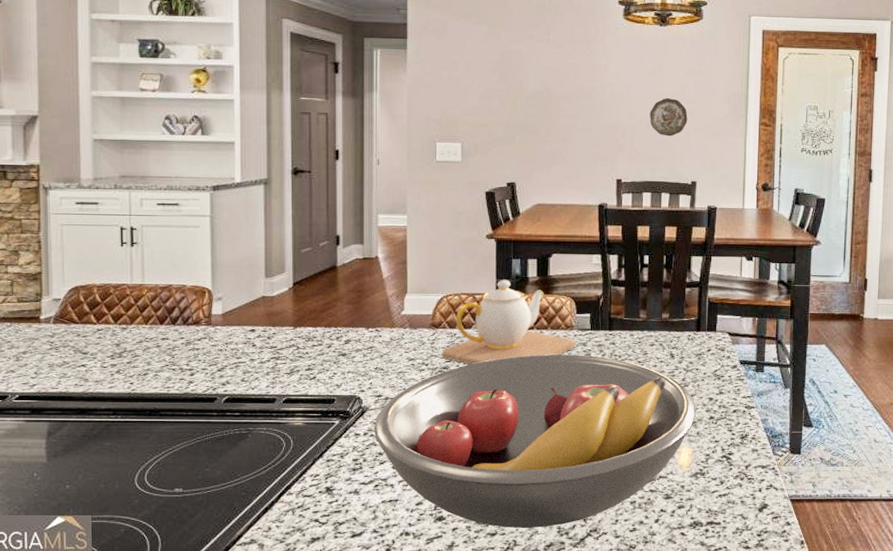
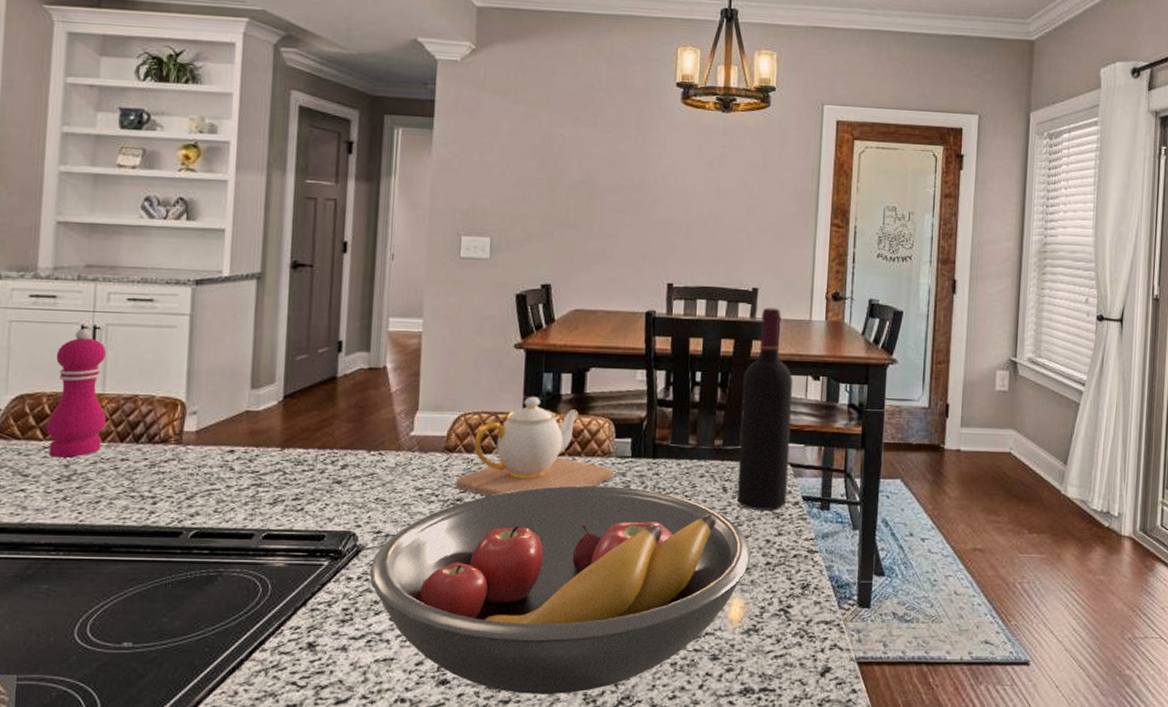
pepper mill: none [98,230,147,338] -> present [46,328,107,458]
decorative plate: present [649,98,688,137] -> none [707,193,751,237]
wine bottle: none [682,198,729,373] -> present [736,308,793,510]

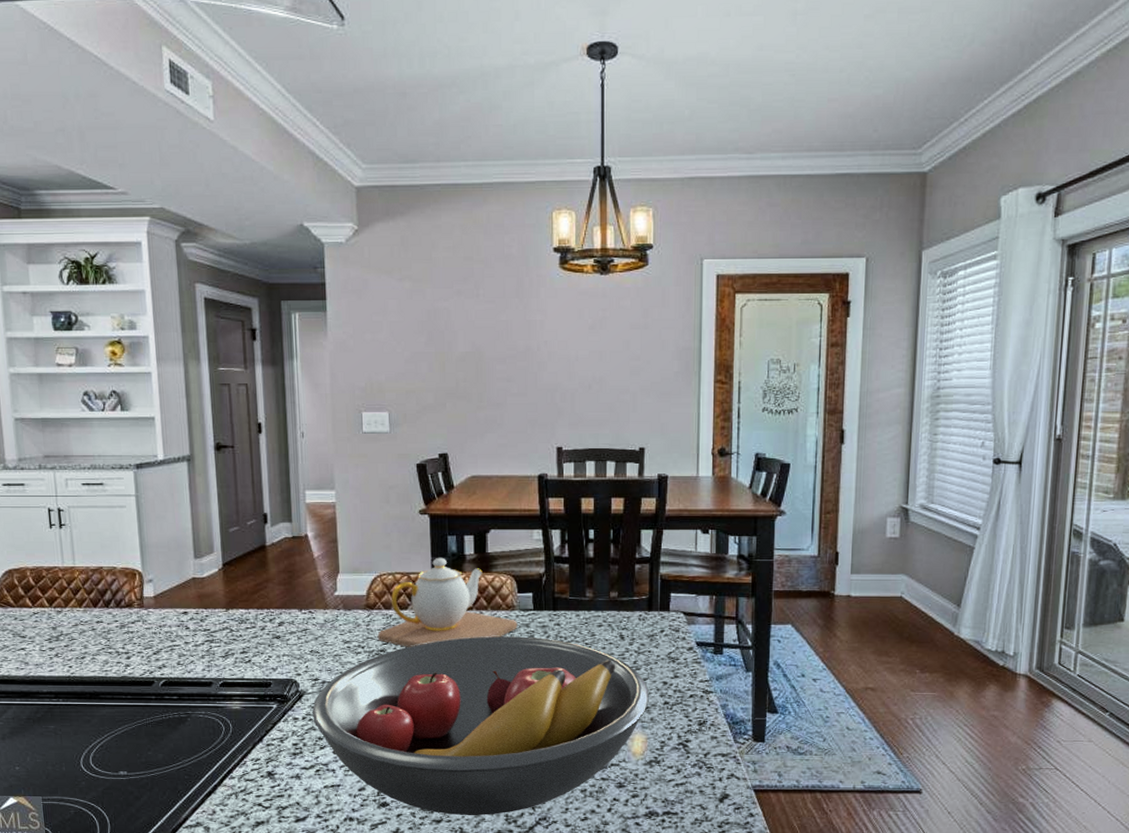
pepper mill: present [46,328,107,458] -> none [31,511,80,621]
wine bottle: present [736,308,793,510] -> none [633,466,683,655]

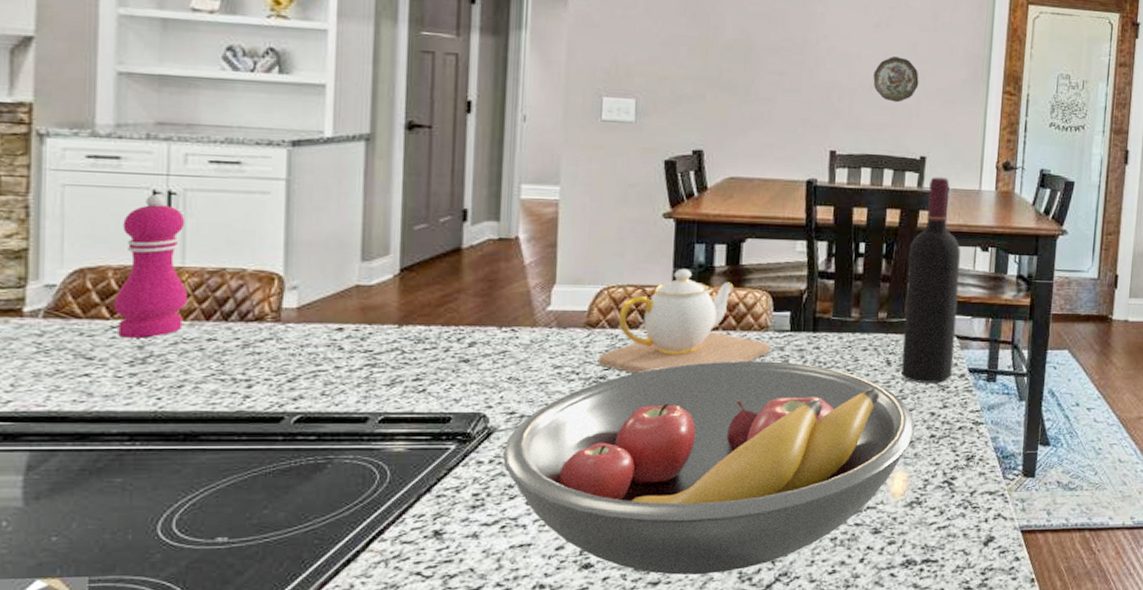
pepper mill: none [31,511,80,621] -> present [113,194,187,338]
decorative plate: none [591,356,634,399] -> present [873,56,919,103]
wine bottle: none [633,466,683,655] -> present [900,177,961,383]

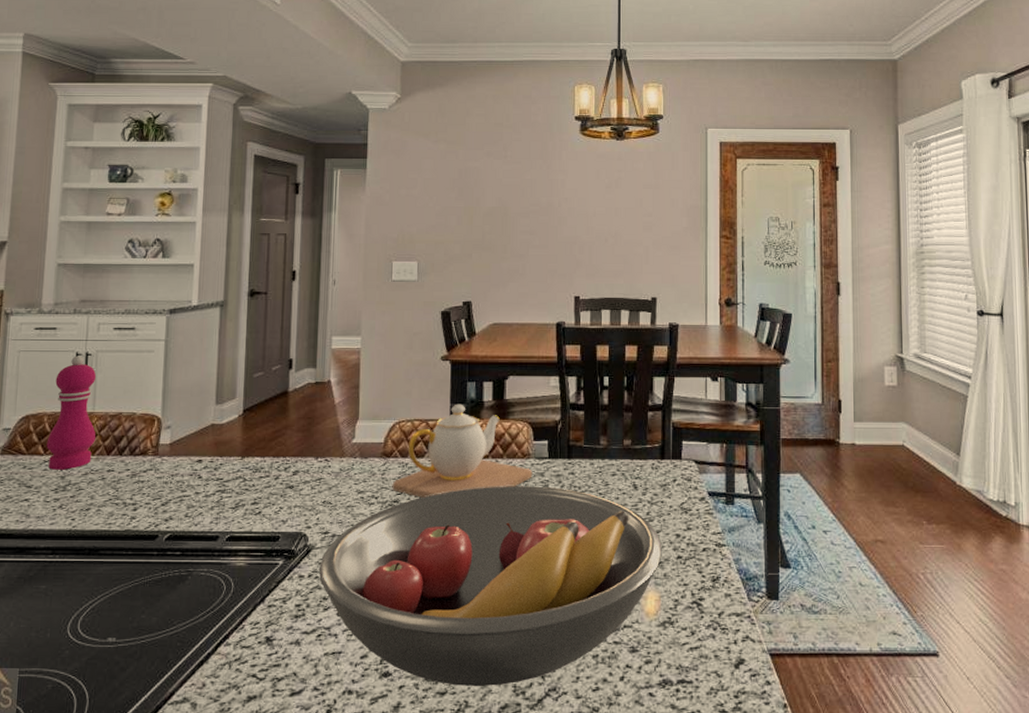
decorative plate: present [873,56,919,103] -> none [607,212,646,251]
wine bottle: present [900,177,961,383] -> none [646,315,694,506]

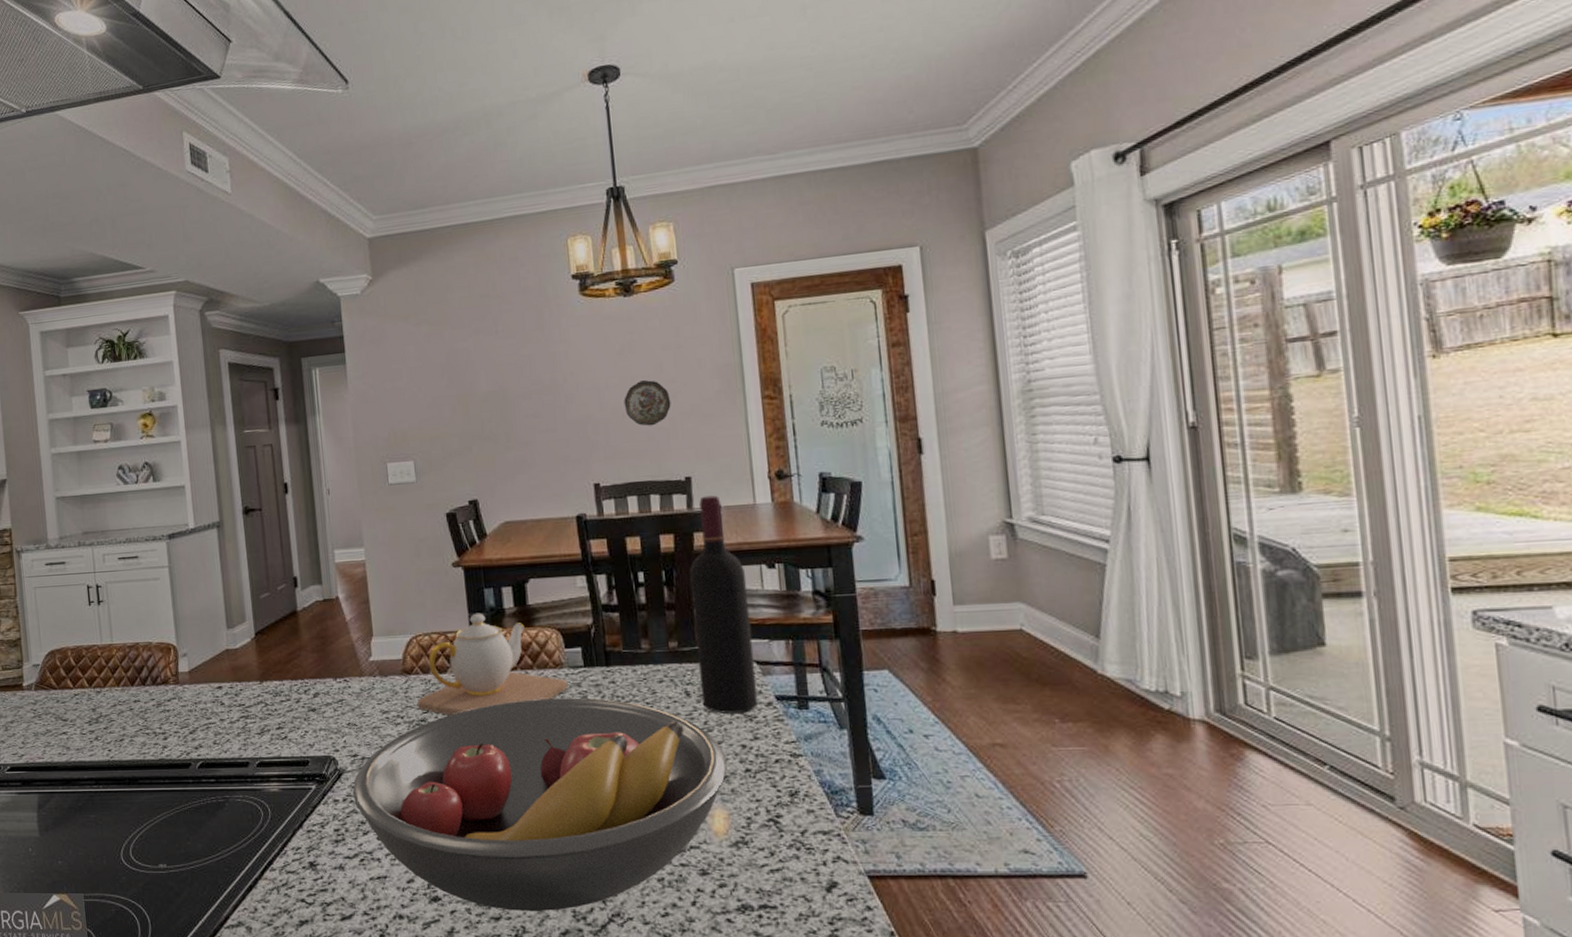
pepper mill: present [46,355,97,470] -> none [72,588,118,703]
decorative plate: none [607,212,646,251] -> present [624,380,671,426]
wine bottle: none [646,315,694,506] -> present [689,495,759,714]

